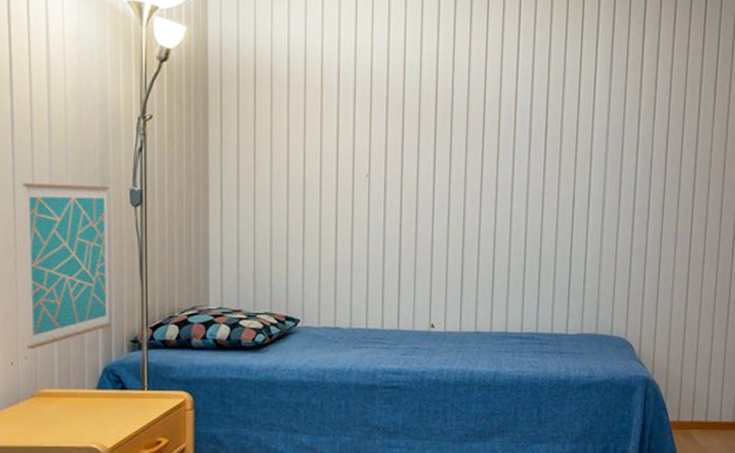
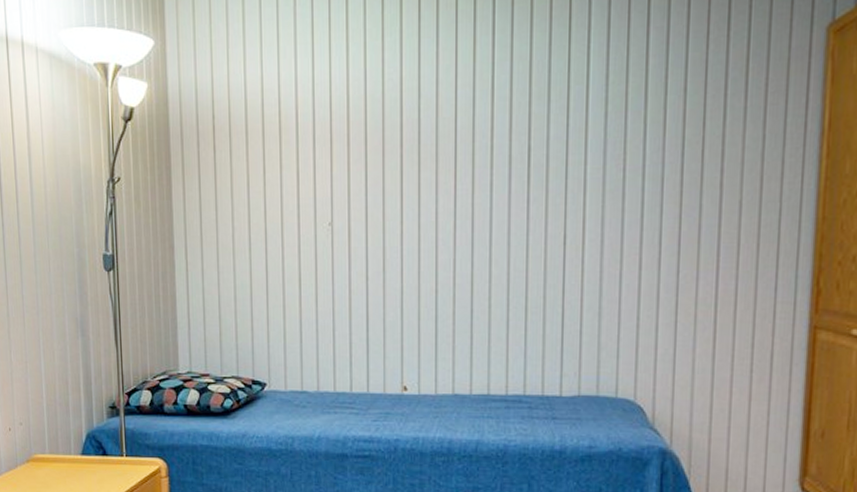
wall art: present [23,182,112,350] -> none [12,253,92,416]

